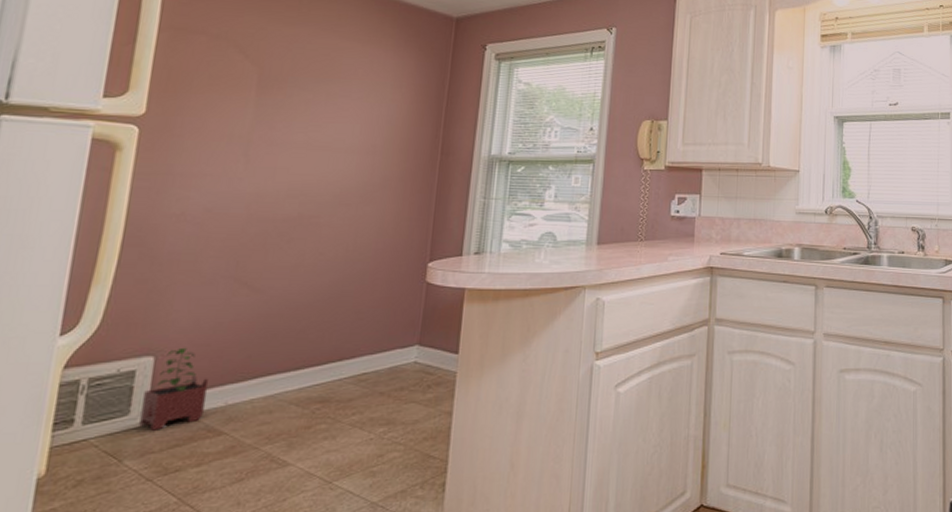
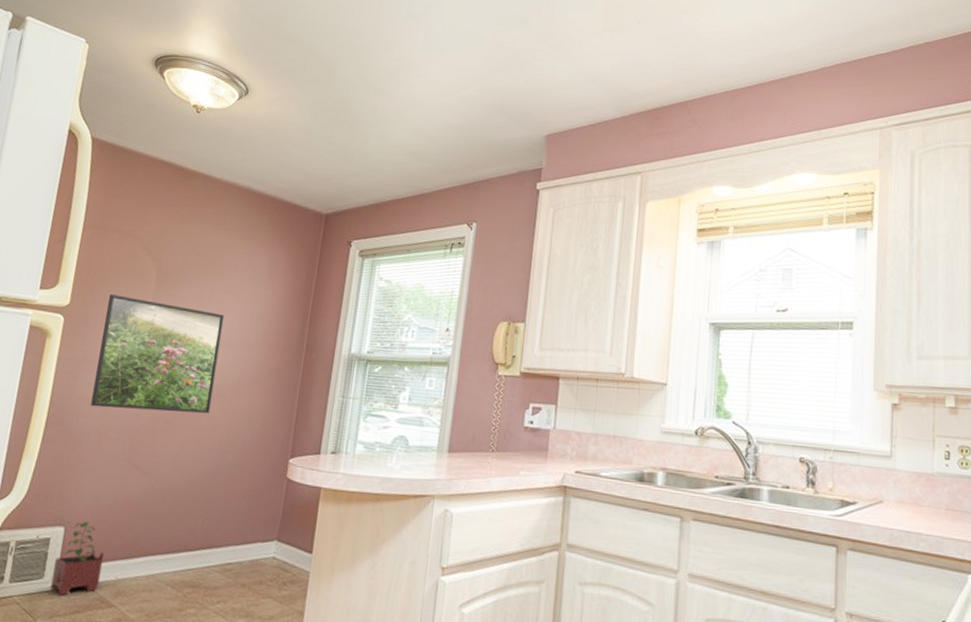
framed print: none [181,102,345,224] -> present [90,294,225,414]

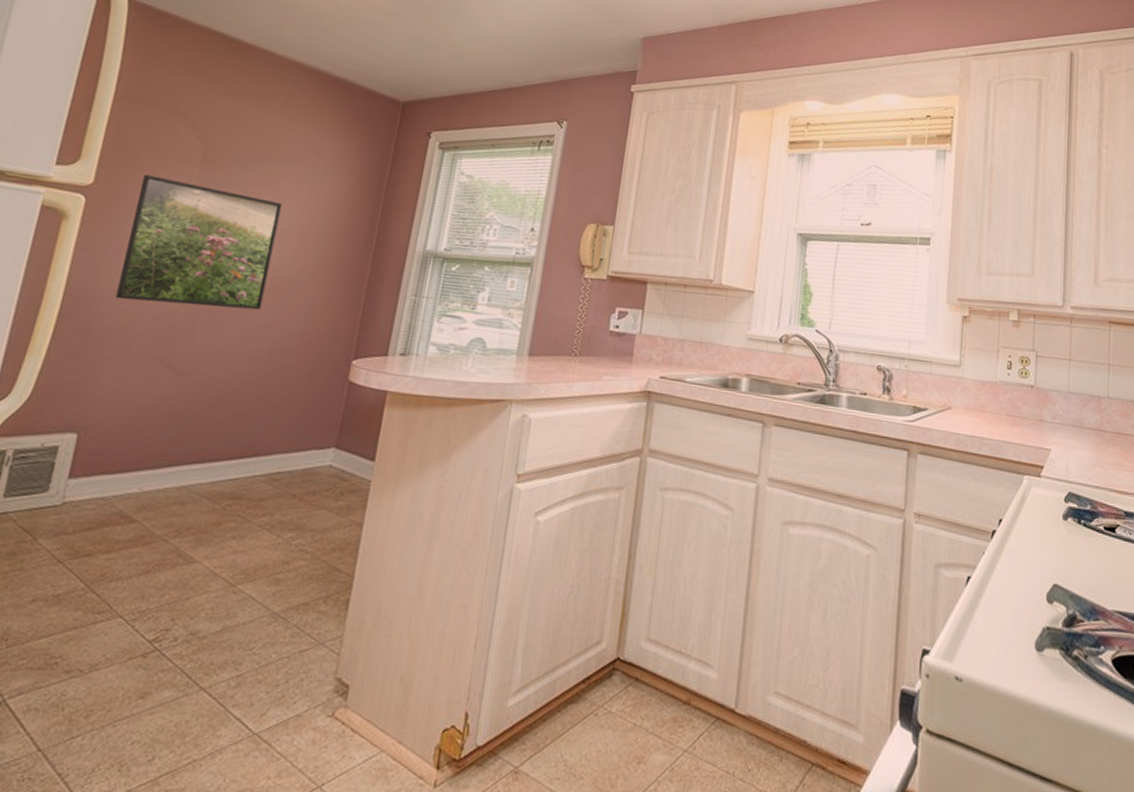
planter: present [50,521,104,596] -> none [56,427,127,511]

